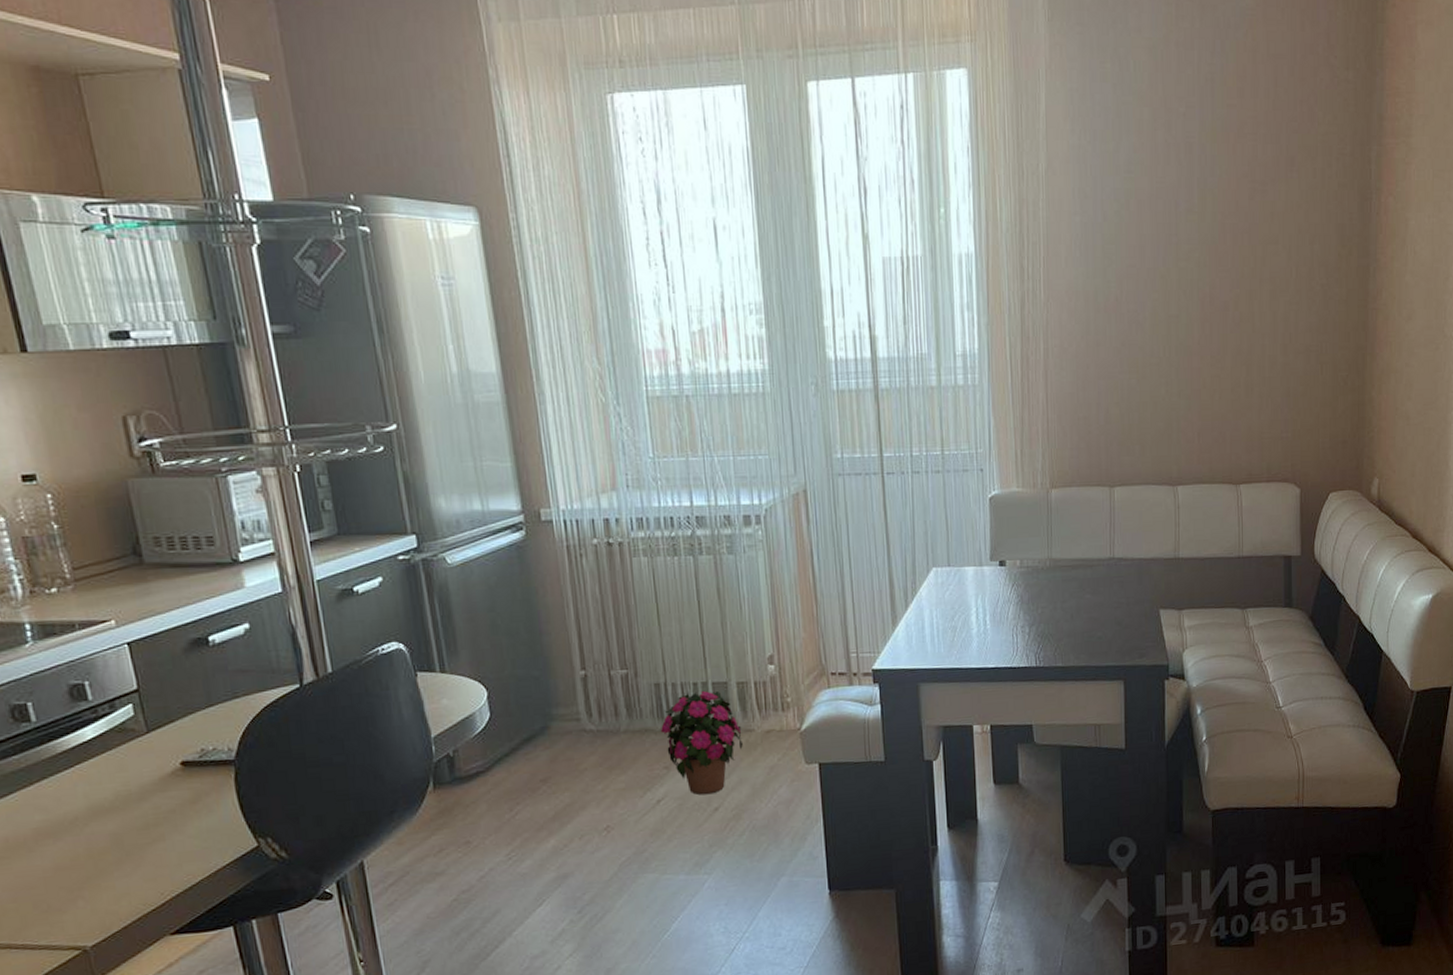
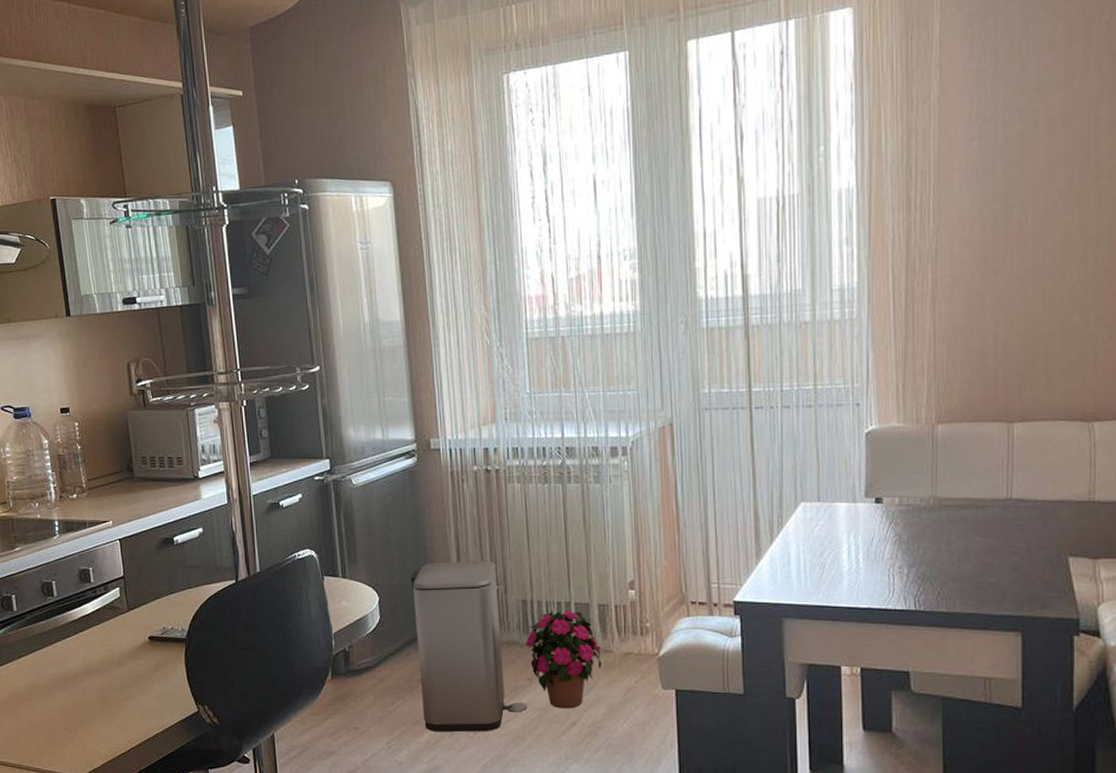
pedal bin: none [525,643,666,835] -> present [411,561,528,732]

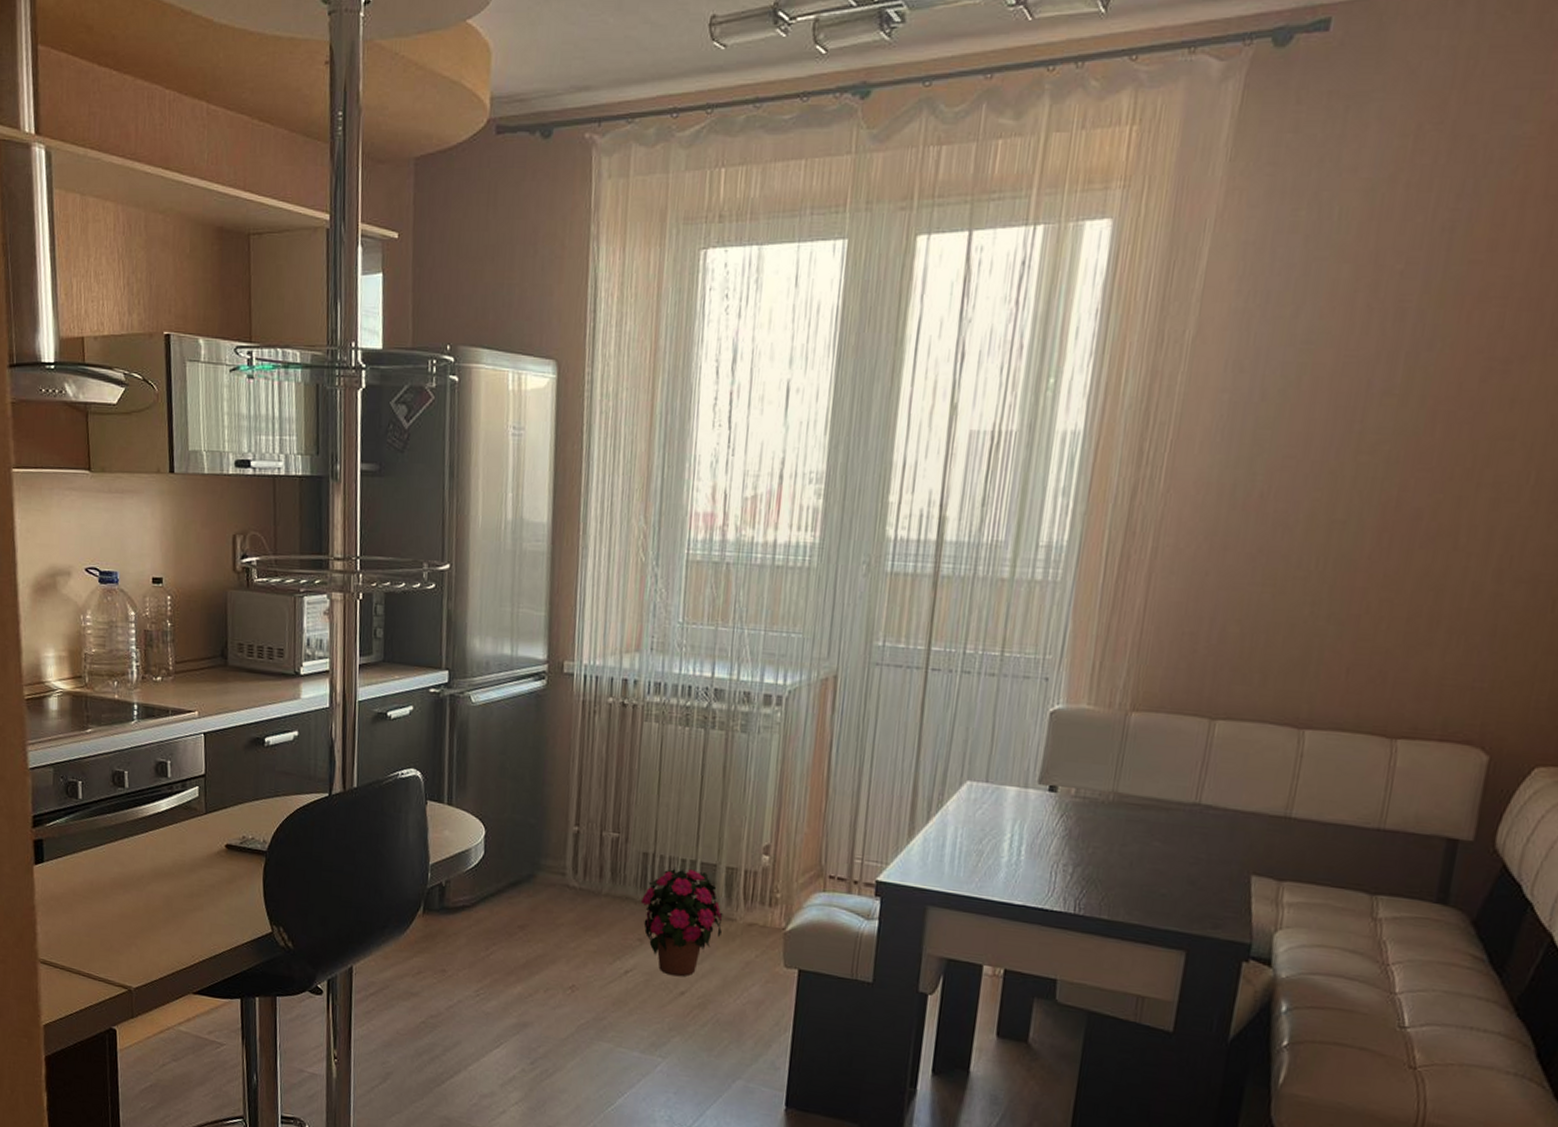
pedal bin: present [411,561,528,732] -> none [518,799,635,991]

